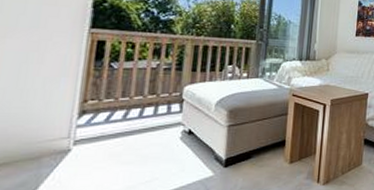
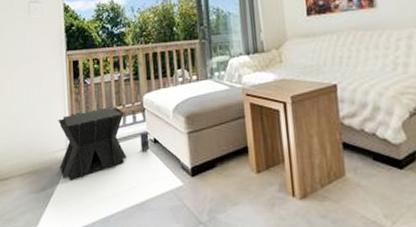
side table: none [53,94,184,173] -> present [58,106,150,181]

